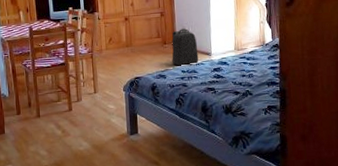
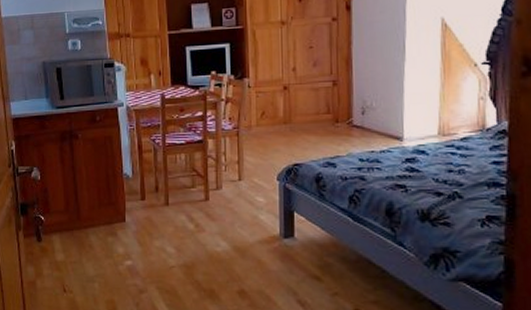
backpack: present [172,29,199,66] -> none [345,103,385,153]

